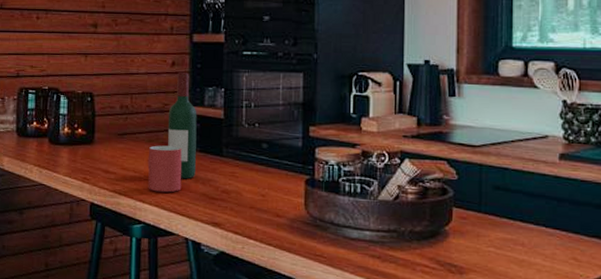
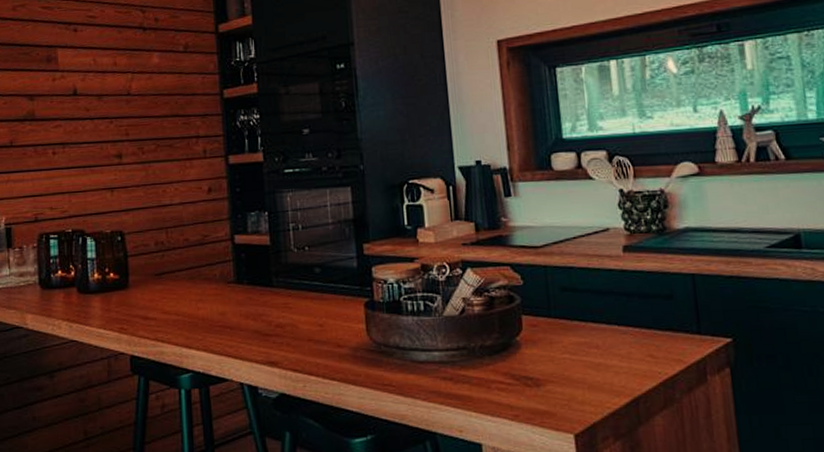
mug: present [147,145,182,193] -> none [190,281,231,335]
wine bottle: present [167,72,197,179] -> none [209,198,245,317]

